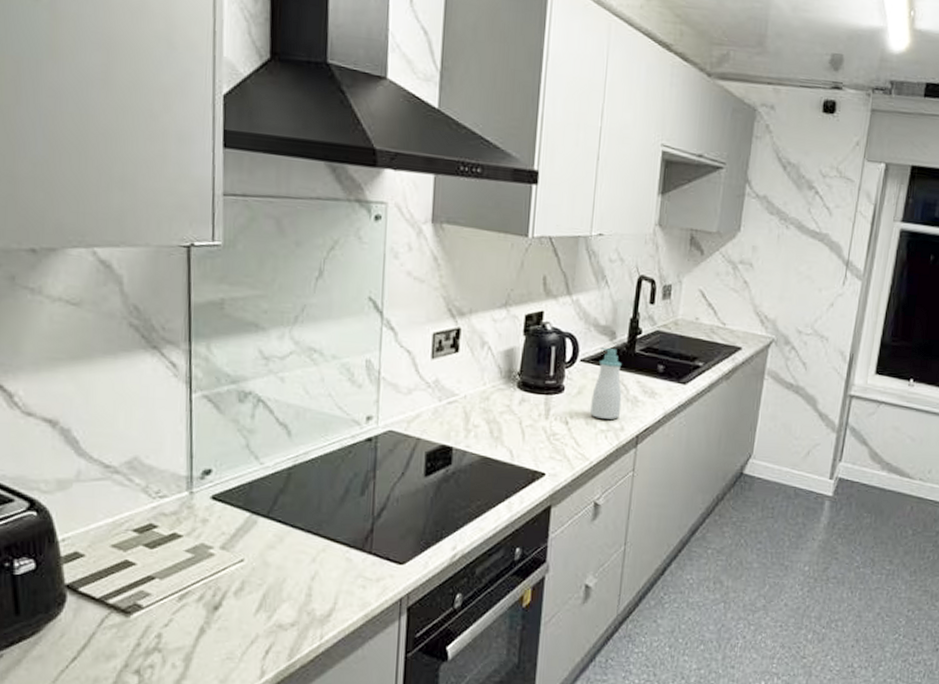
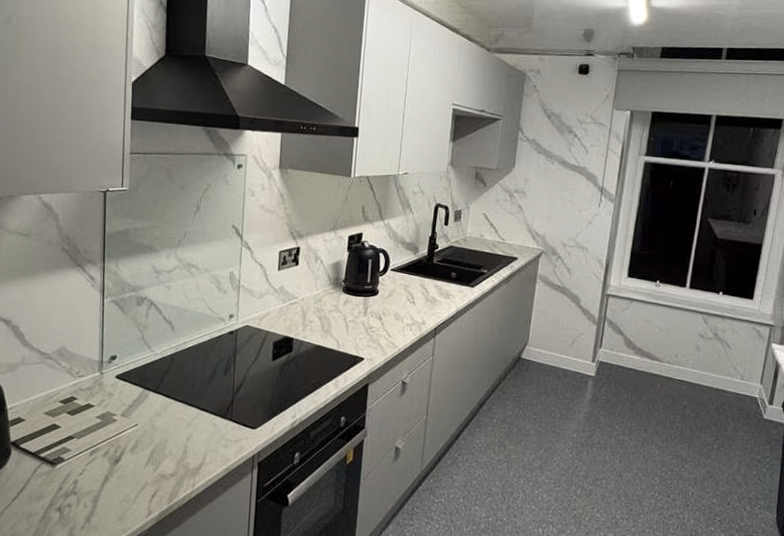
soap bottle: present [590,348,622,420] -> none [399,260,424,316]

